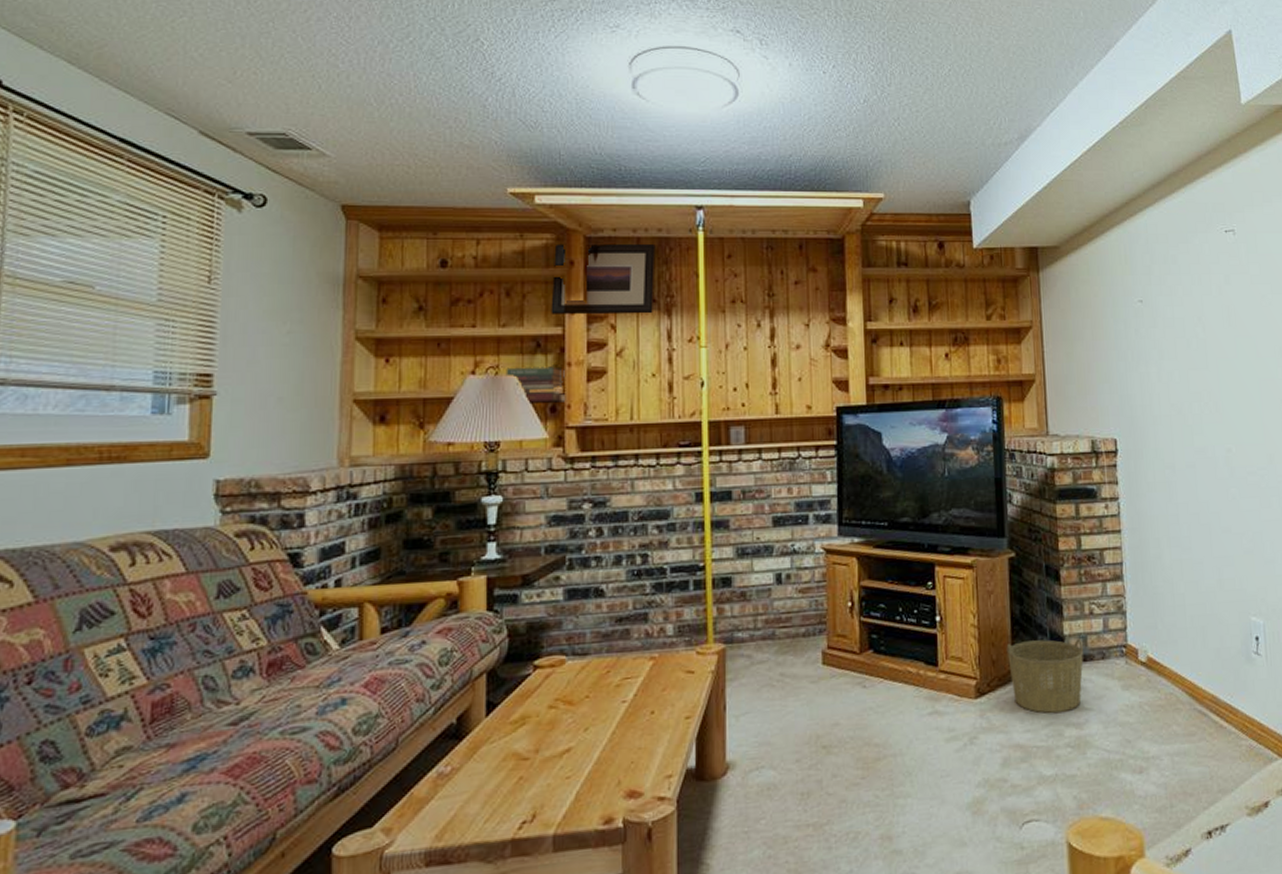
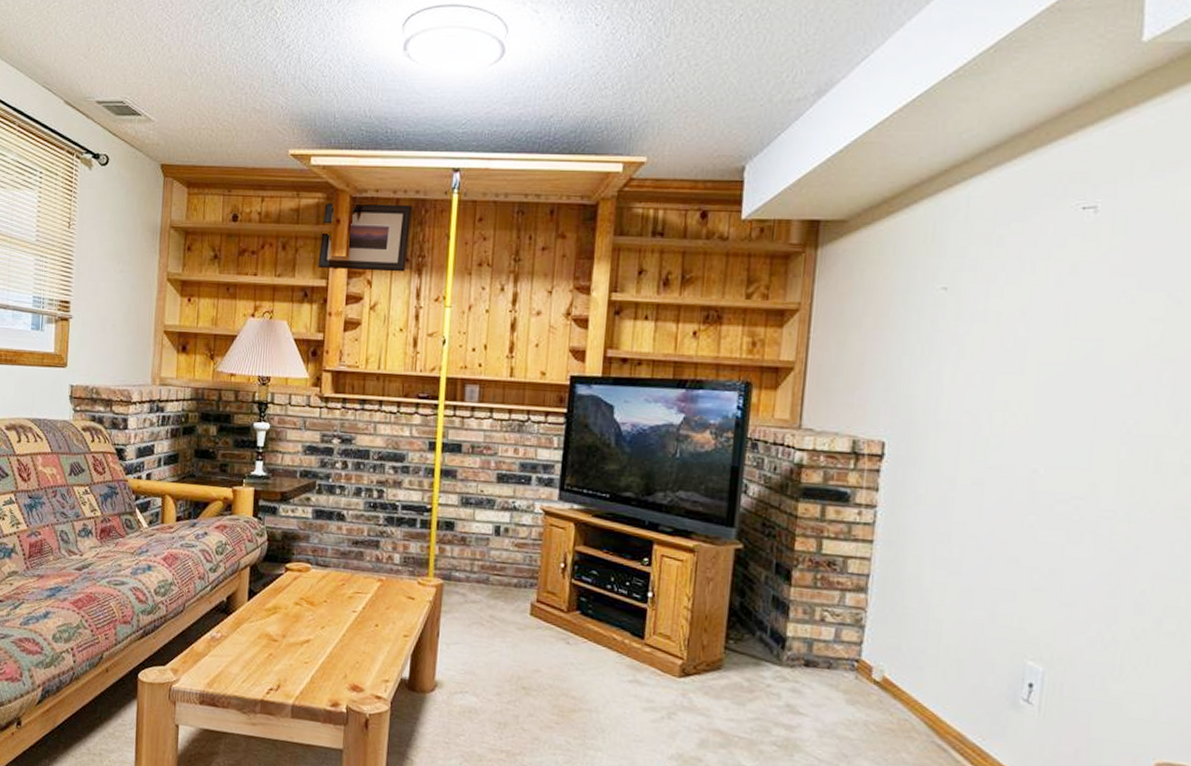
books: present [506,366,566,403] -> none [278,313,326,348]
basket: present [1006,638,1084,714] -> none [719,633,808,712]

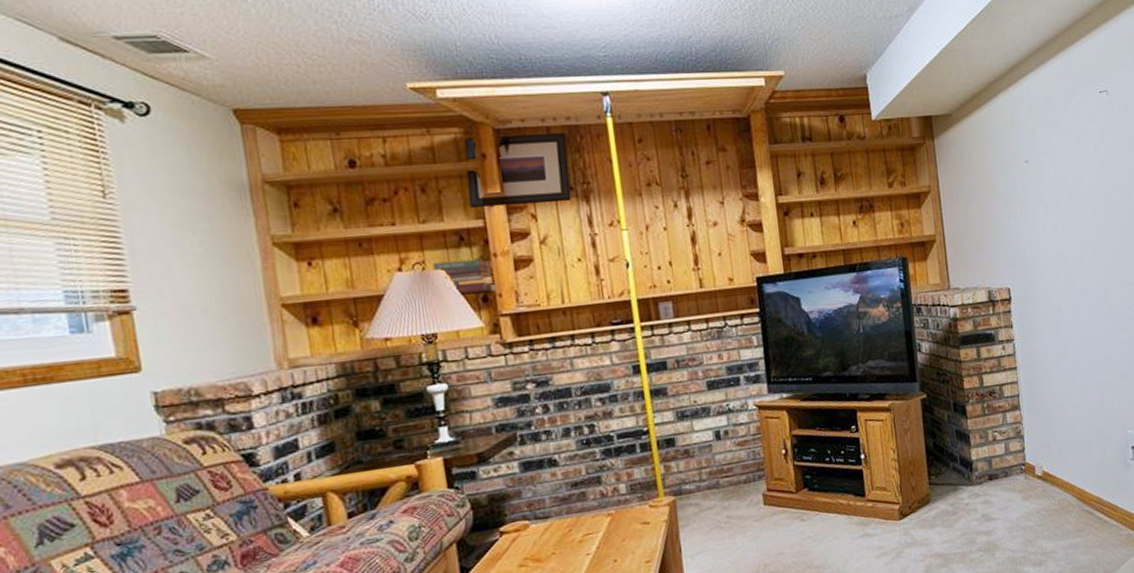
books: none [278,313,326,348] -> present [432,258,497,295]

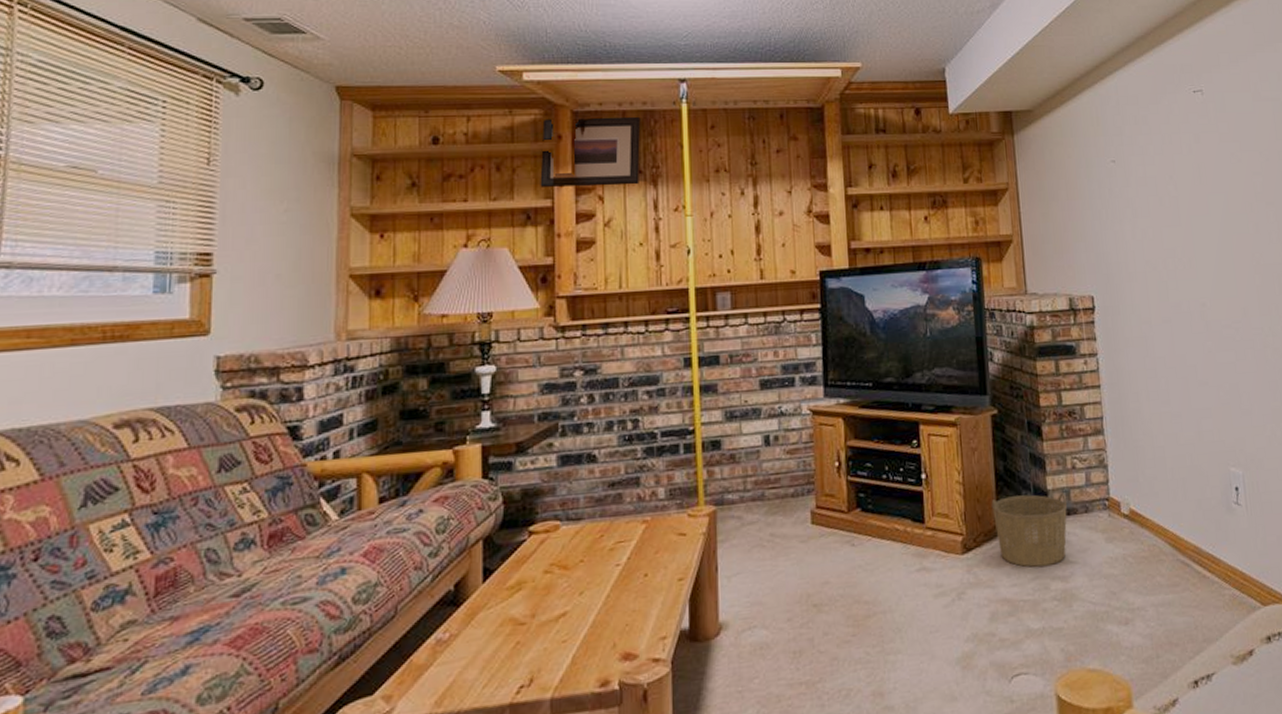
books: present [432,258,497,295] -> none [497,238,556,274]
basket: none [923,461,990,526] -> present [991,493,1068,568]

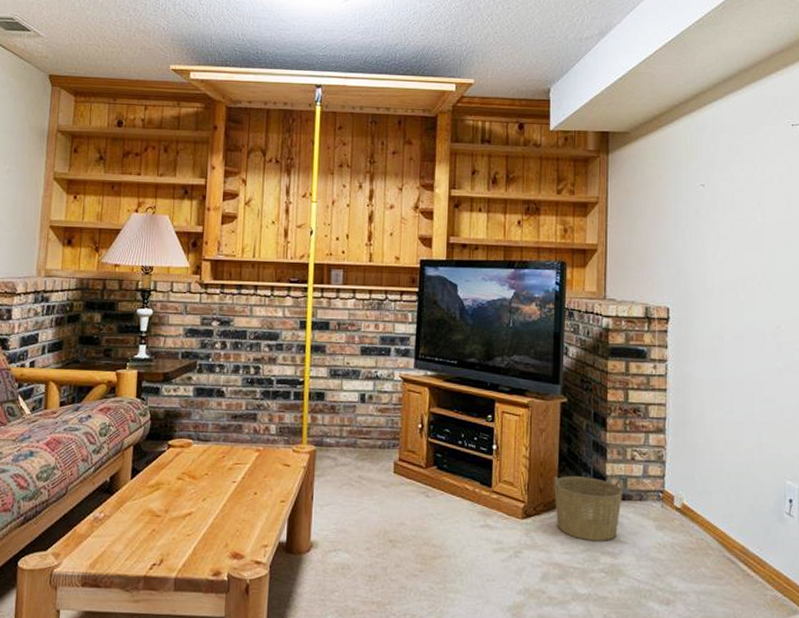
picture frame: present [540,117,641,188] -> none [197,113,281,172]

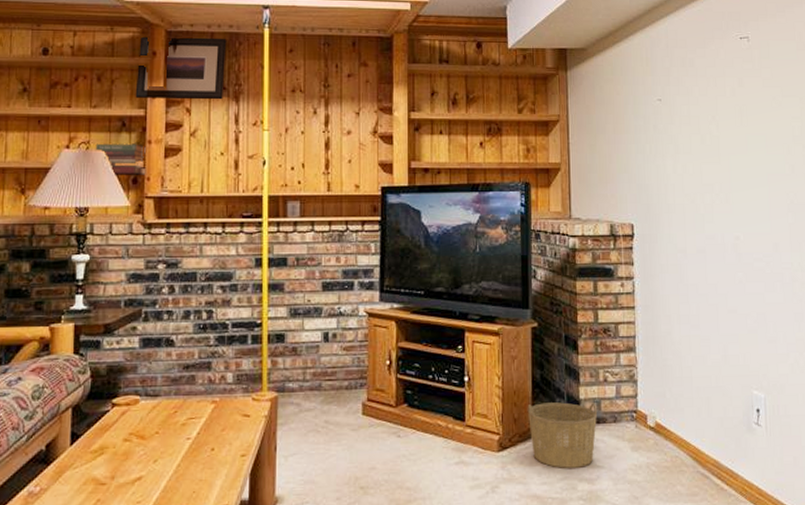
books: none [160,209,205,239] -> present [95,143,146,175]
picture frame: none [197,113,281,172] -> present [135,38,227,100]

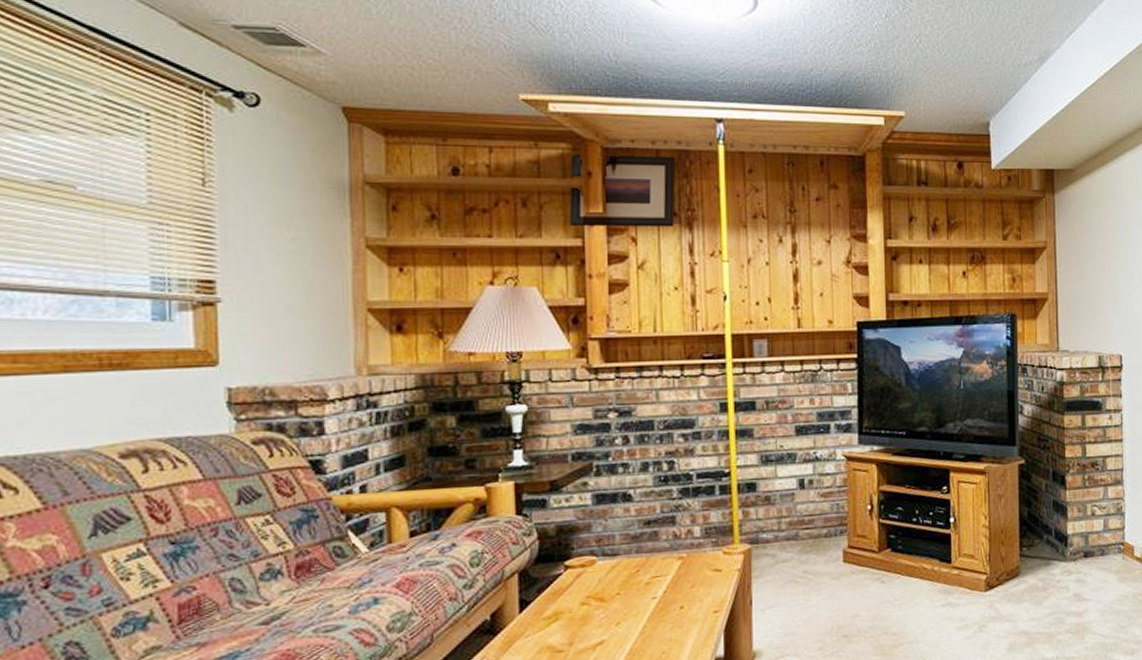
books: present [95,143,146,175] -> none [525,278,588,314]
basket: present [527,402,598,469] -> none [1014,537,1086,604]

